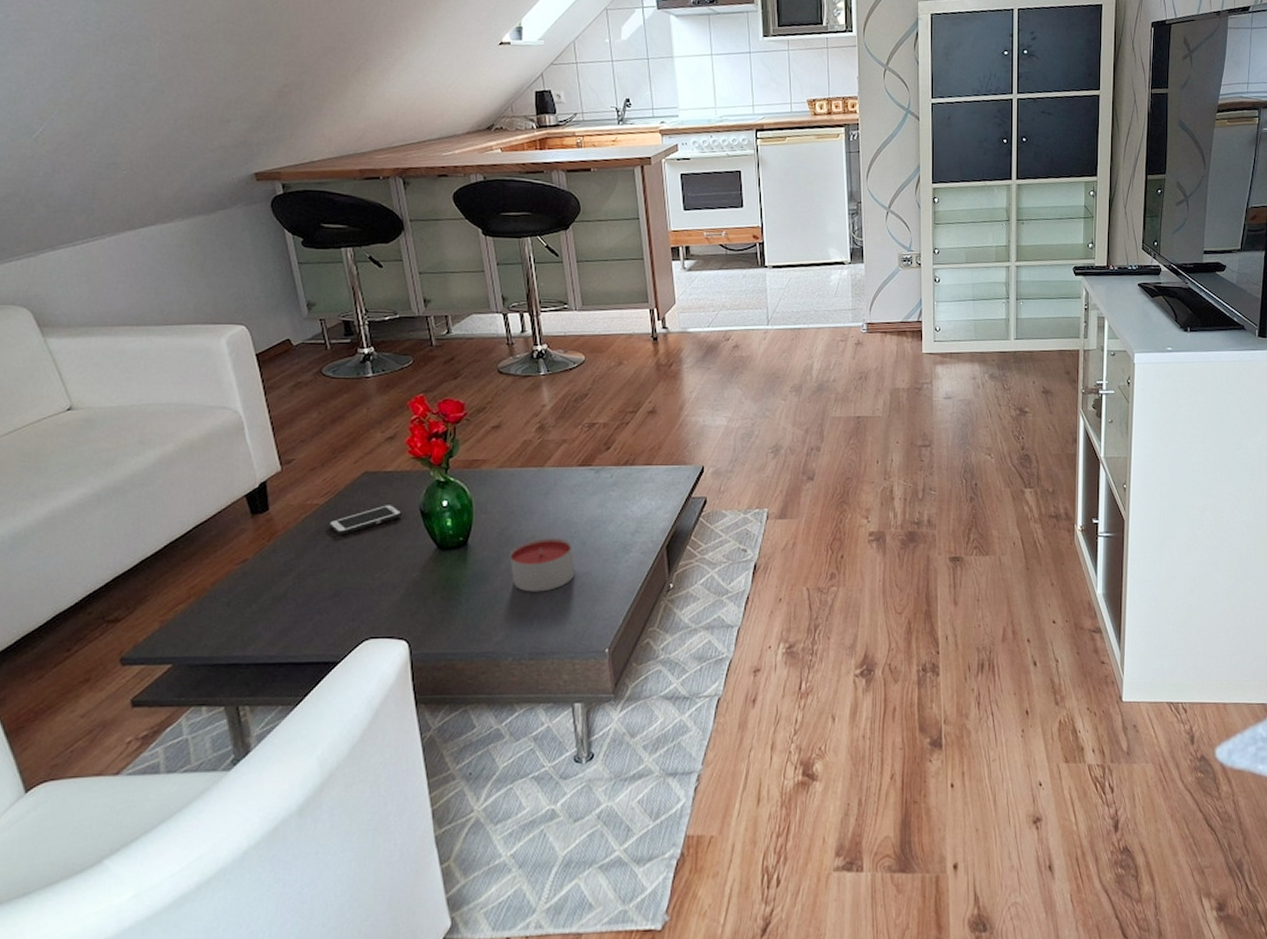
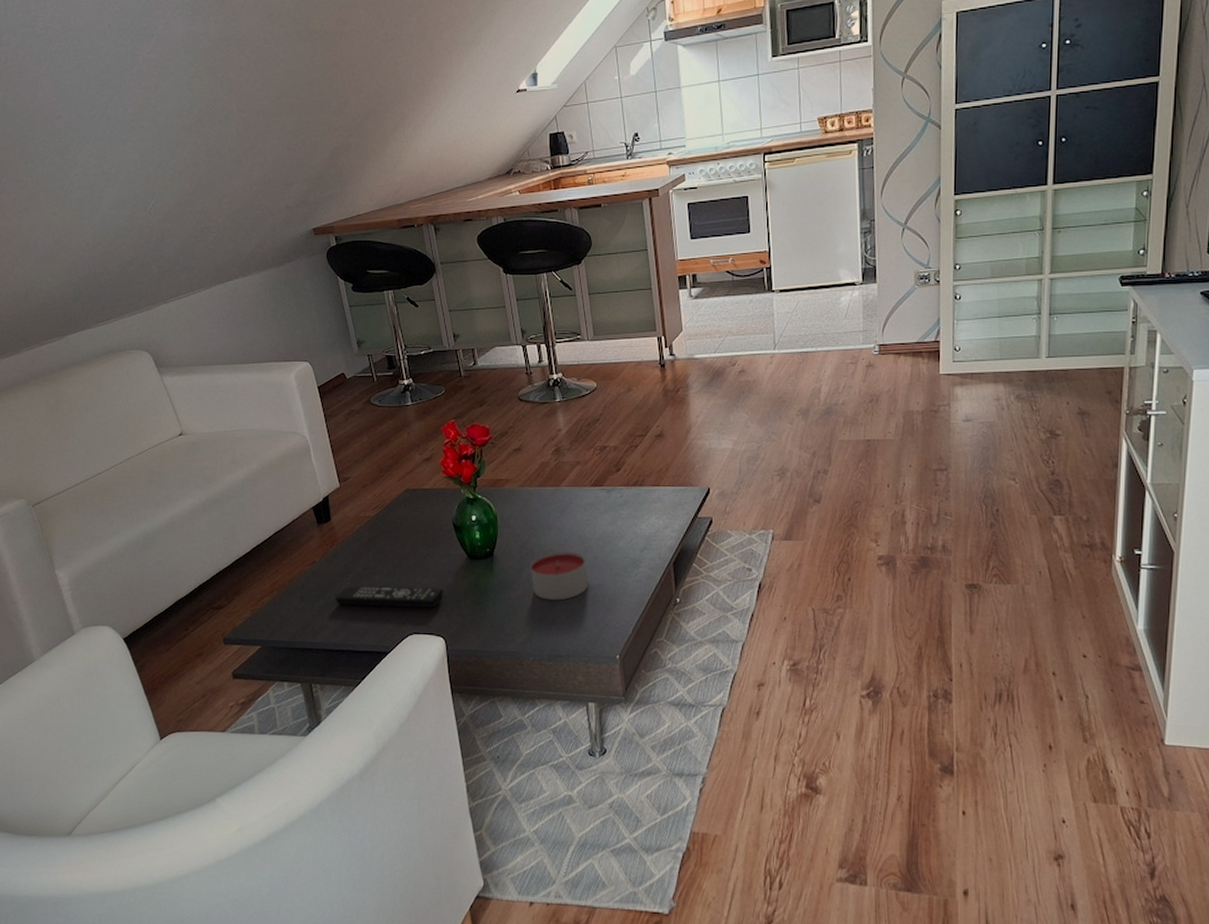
remote control: none [271,584,408,609] -> present [334,586,444,608]
cell phone: present [328,503,403,535] -> none [378,517,439,543]

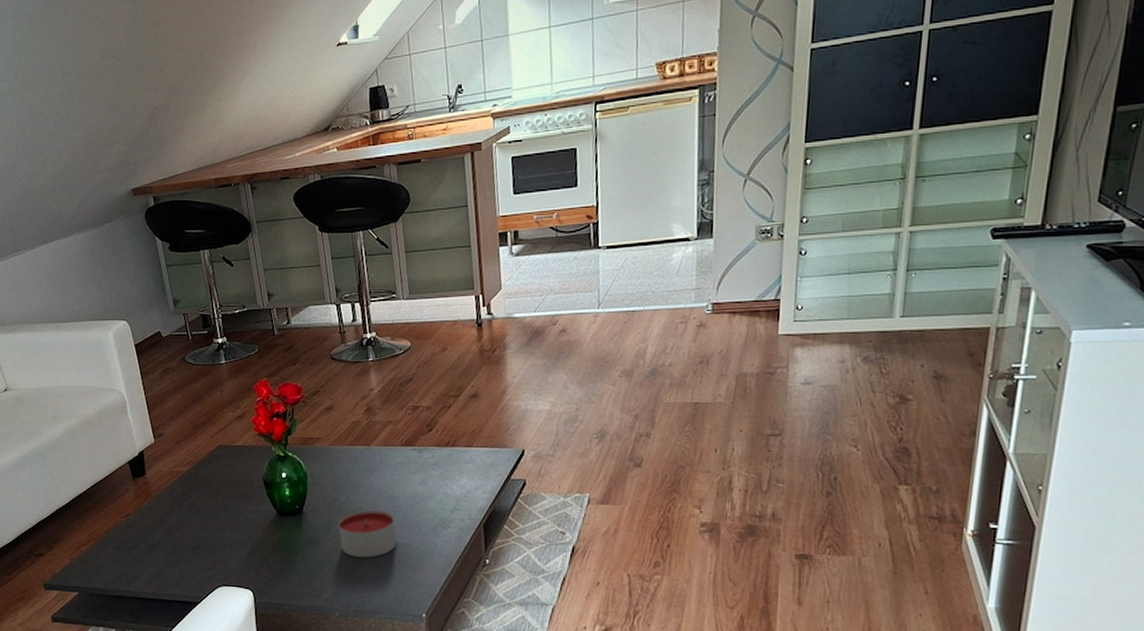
remote control: present [334,586,444,608] -> none [148,538,253,561]

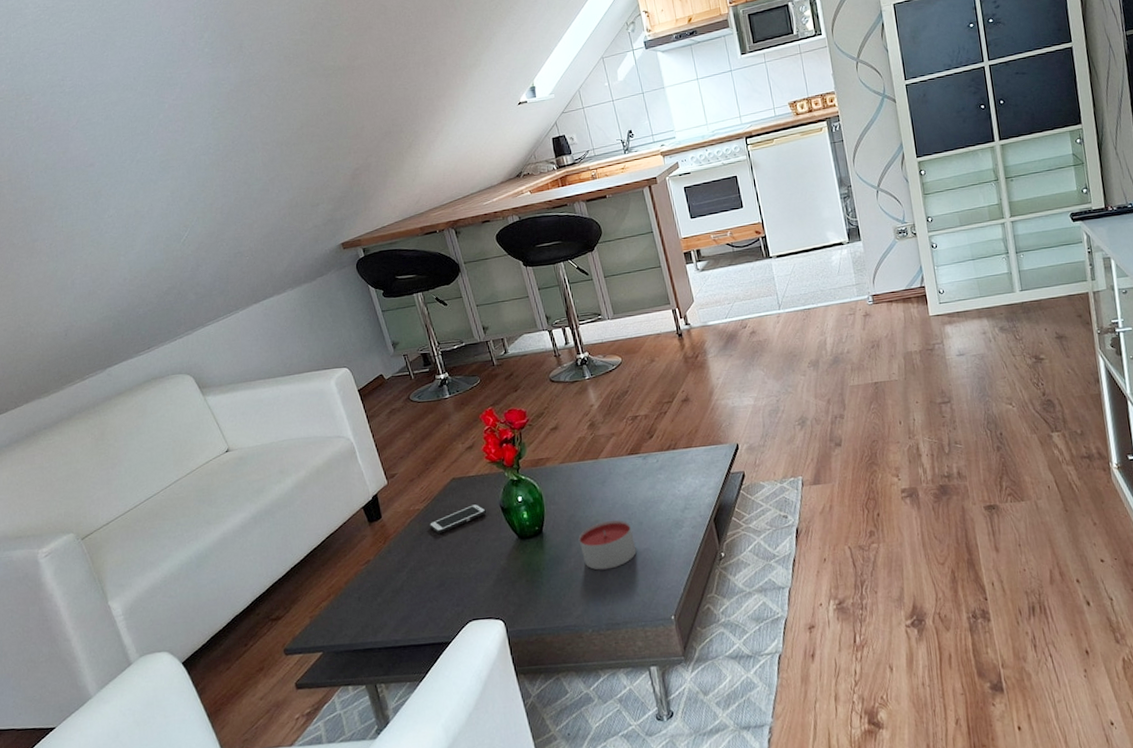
cell phone: none [190,473,250,498] -> present [429,503,487,534]

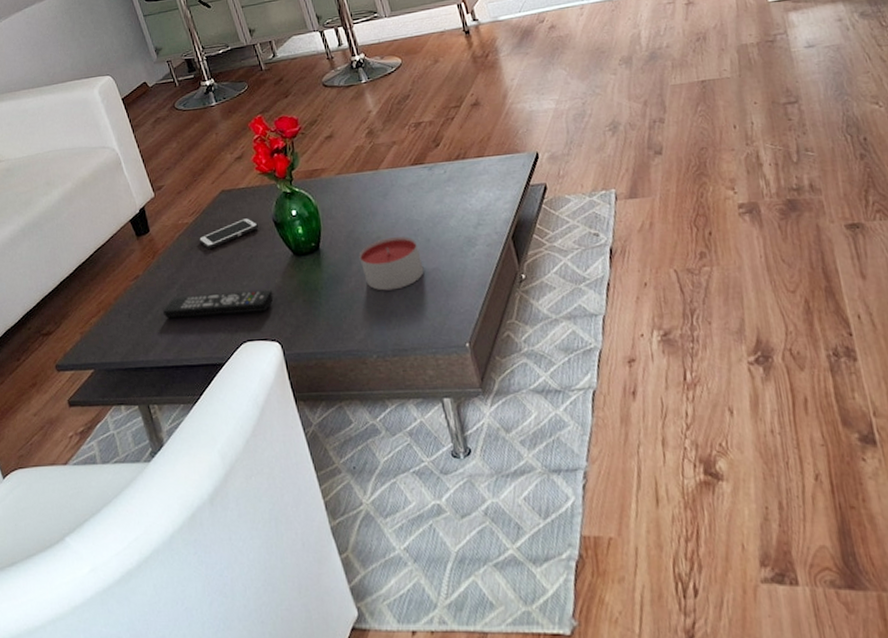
remote control: none [392,571,499,600] -> present [162,290,274,318]

